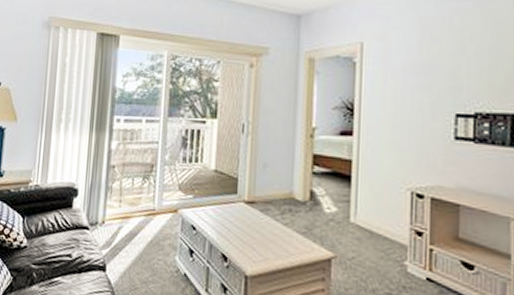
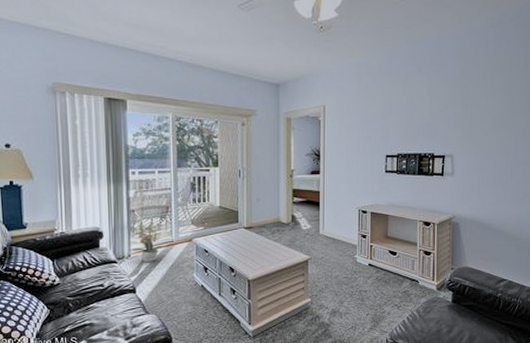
potted plant: none [104,181,146,234] -> present [127,222,166,263]

